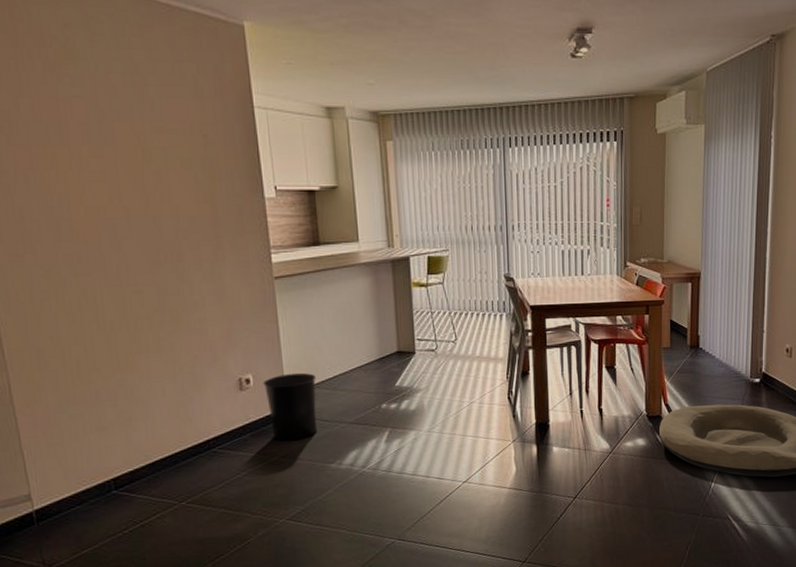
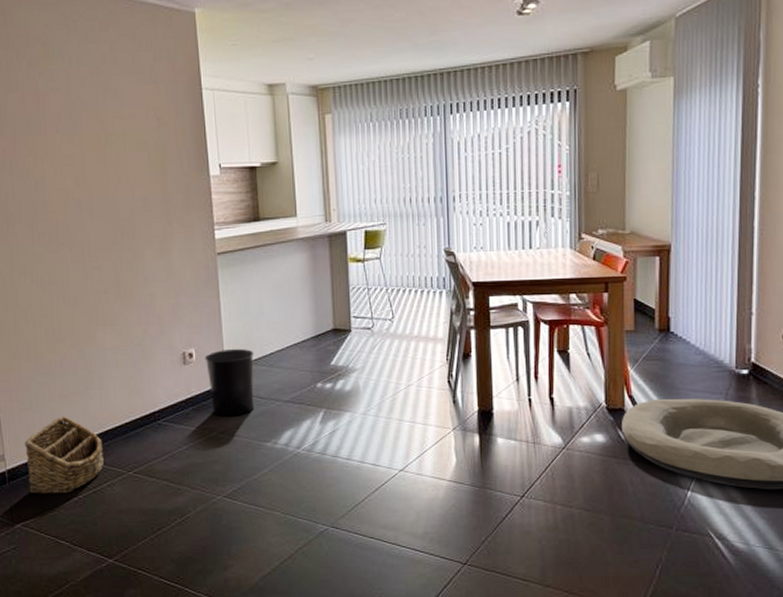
basket: none [54,449,152,533] -> present [24,416,104,494]

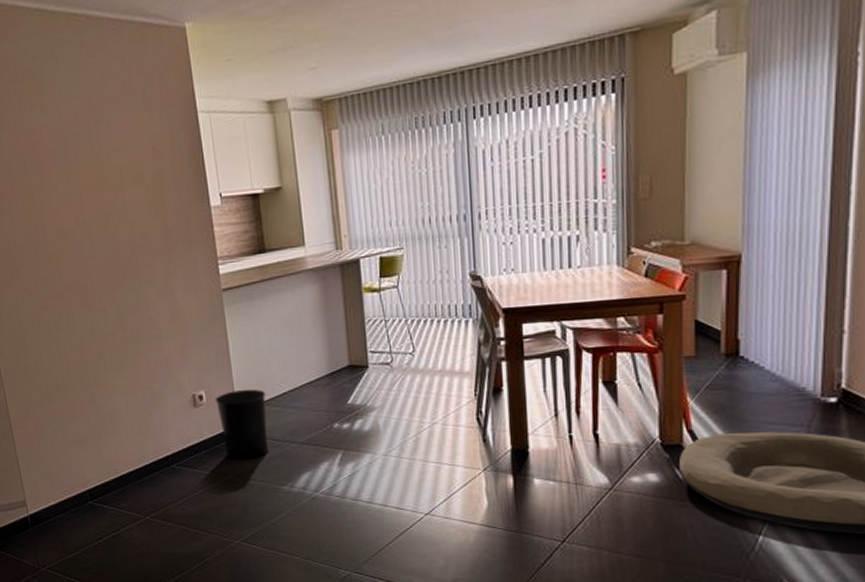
basket: present [24,416,104,494] -> none [43,461,121,538]

